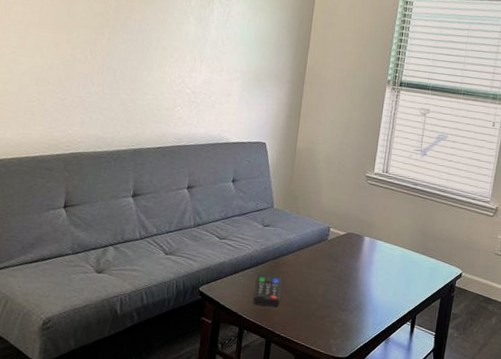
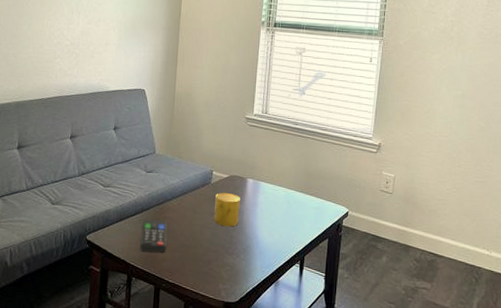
cup: none [328,249,356,284] -> present [213,193,240,227]

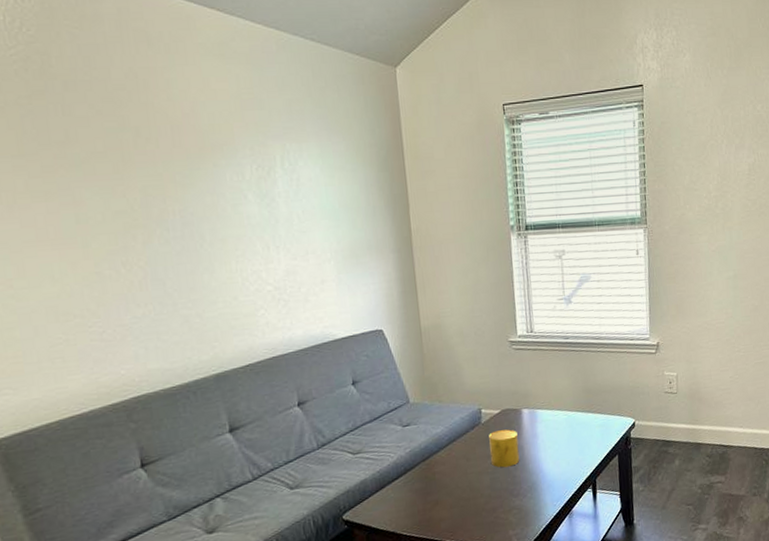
remote control: present [140,219,167,253] -> none [408,477,442,517]

